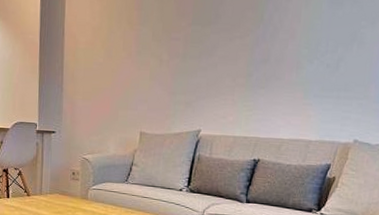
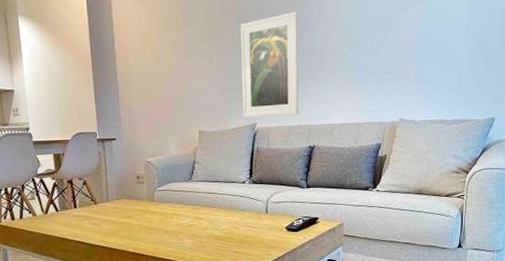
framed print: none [188,16,257,125] -> present [240,11,299,118]

